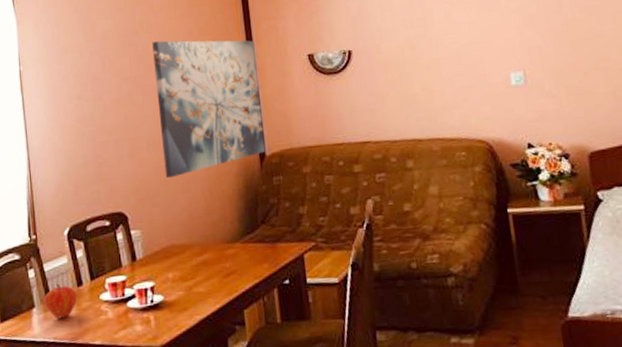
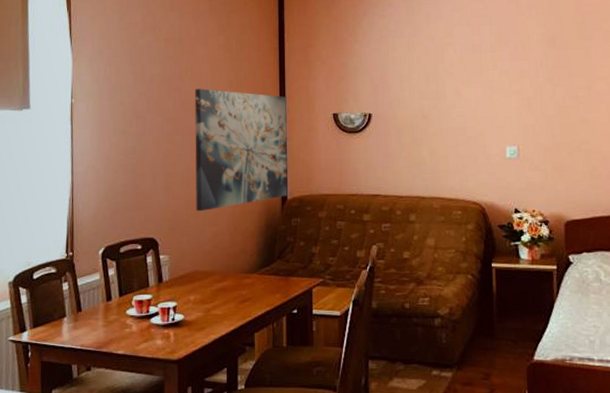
fruit: present [43,283,78,318] -> none [74,297,107,328]

